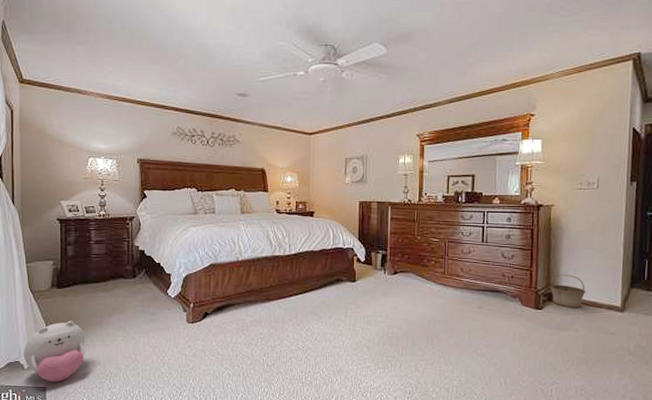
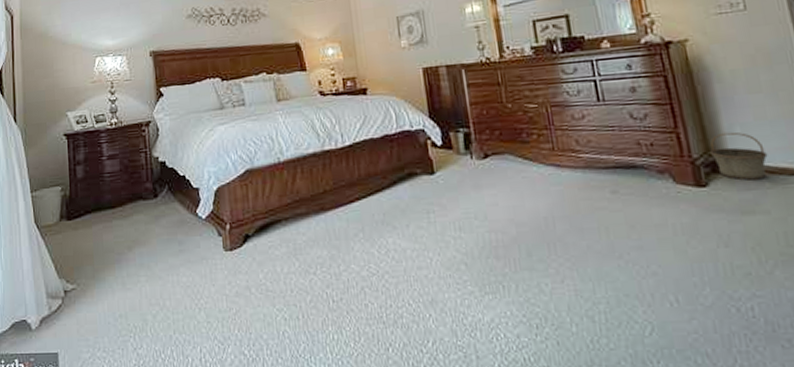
plush toy: present [24,320,85,382] -> none [31,260,103,345]

